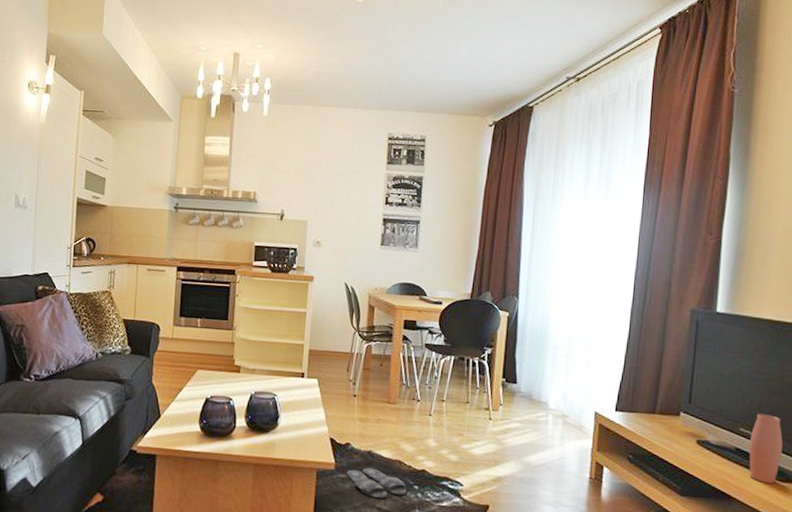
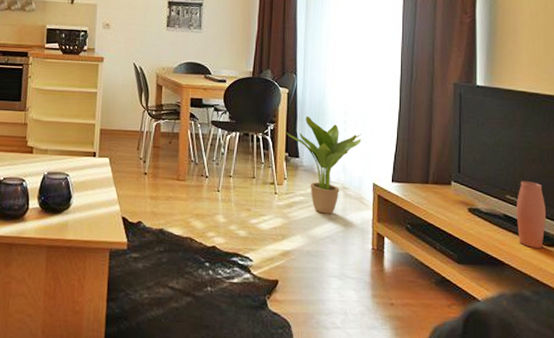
slippers: present [346,467,407,499] -> none [138,246,199,278]
potted plant: none [502,341,586,442] -> present [284,116,362,214]

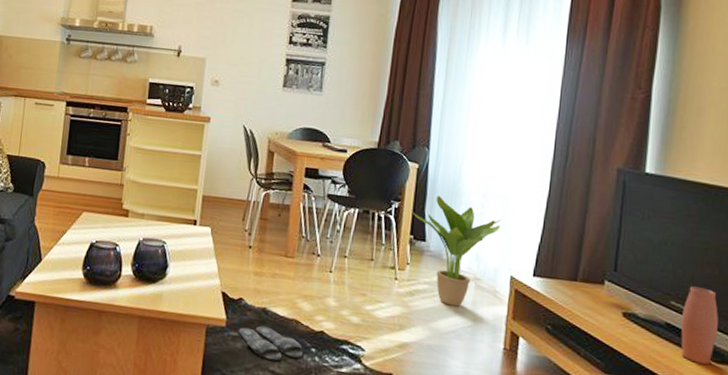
slippers: none [138,246,199,278] -> present [238,325,304,362]

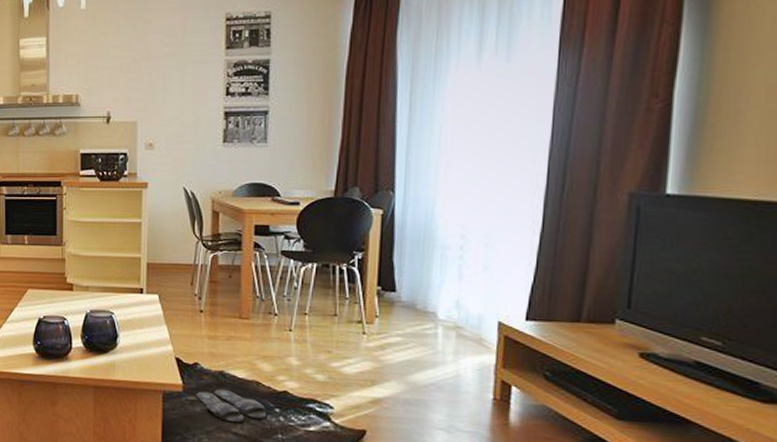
potted plant: present [411,196,501,307] -> none [376,242,485,358]
vase: present [680,286,719,366] -> none [714,319,766,406]

